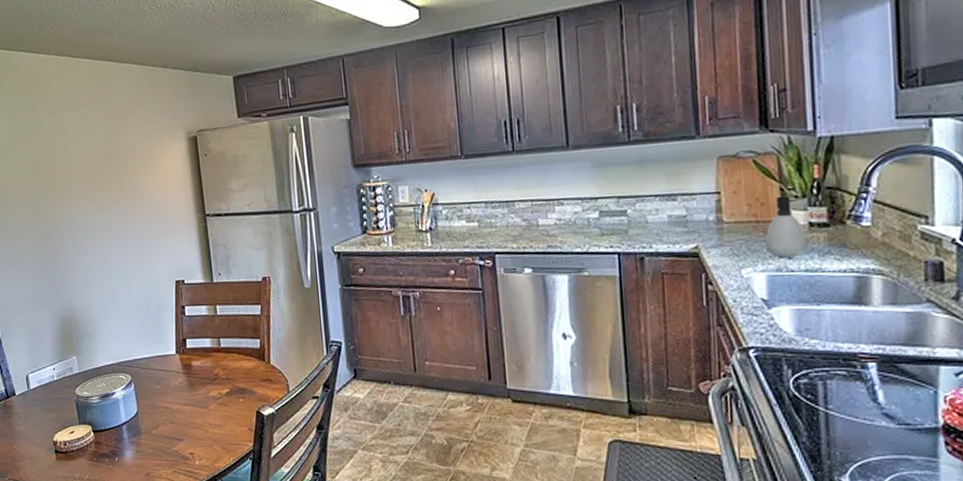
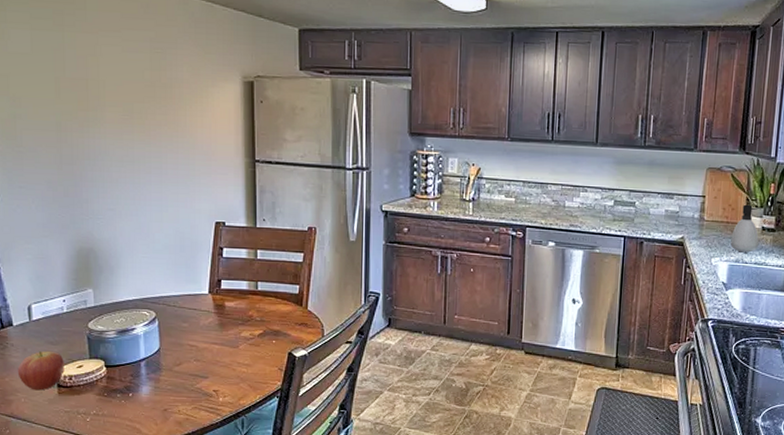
fruit: none [22,418,60,457] -> present [17,350,65,391]

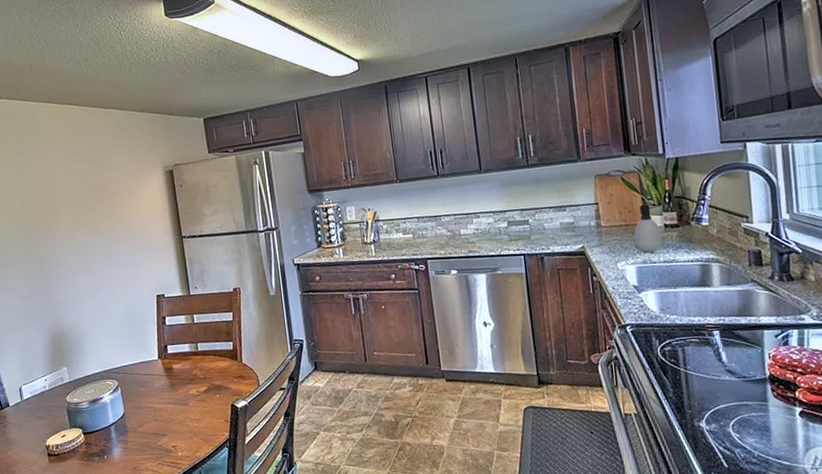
fruit: present [17,350,65,391] -> none [16,424,52,461]

